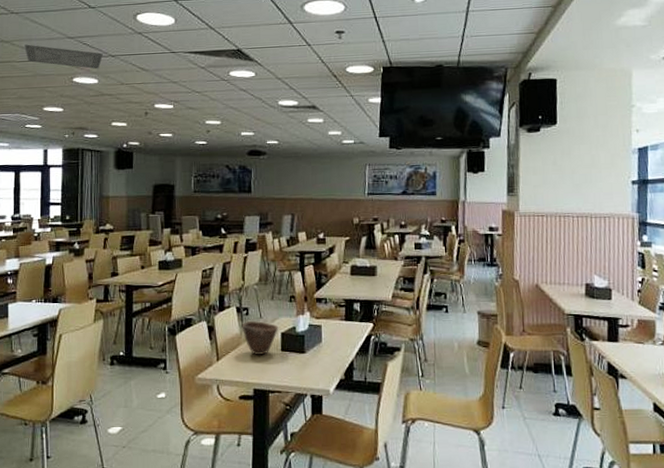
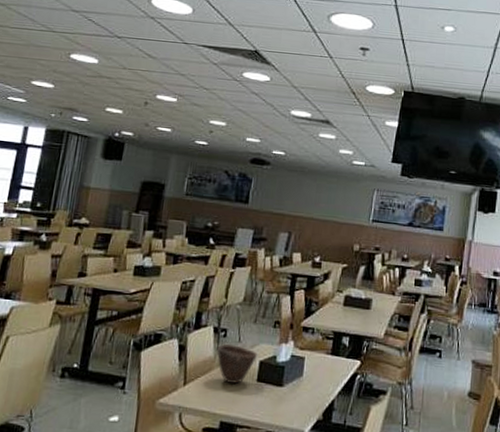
ceiling vent: present [24,44,103,69] -> none [21,10,108,49]

